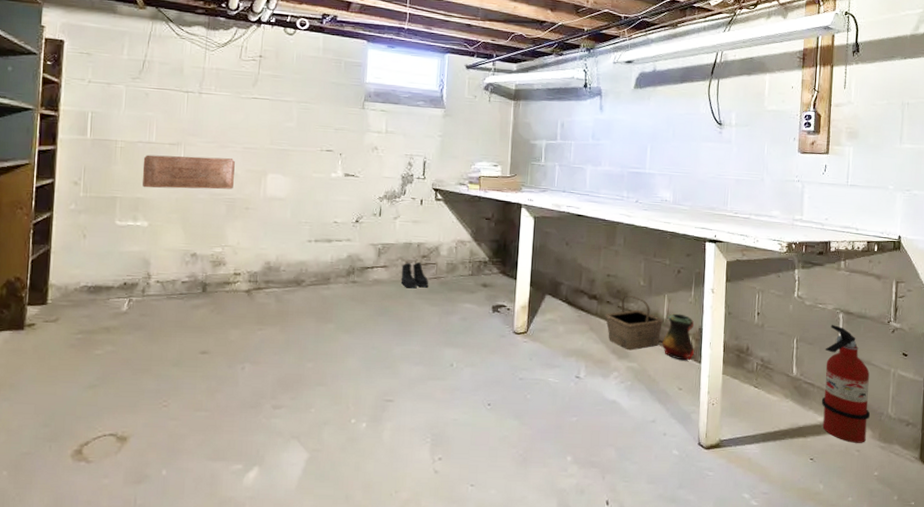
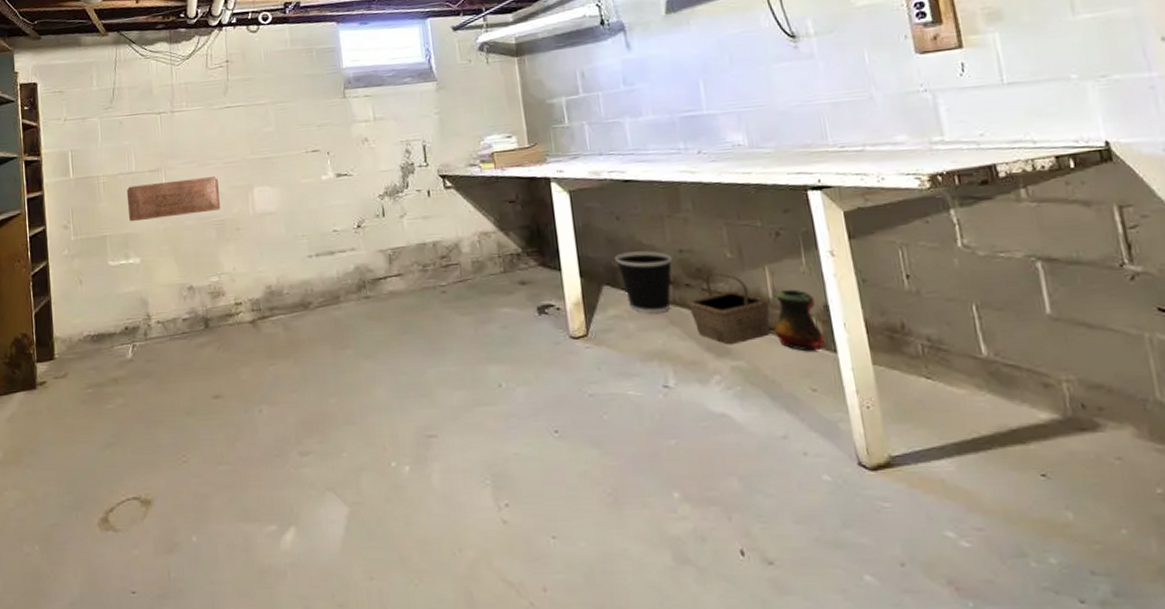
boots: present [401,262,429,288] -> none [418,265,455,297]
wastebasket: none [558,271,602,322] -> present [614,251,673,315]
fire extinguisher: present [821,325,871,443] -> none [1025,279,1128,447]

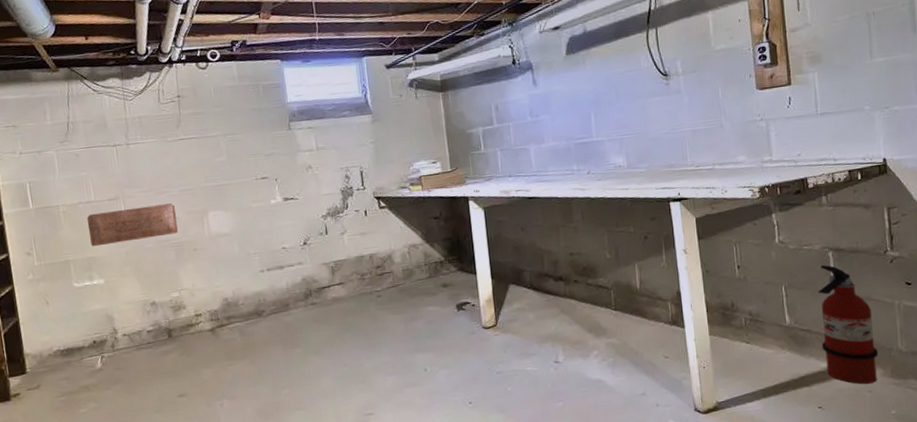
wastebasket: present [614,251,673,315] -> none [519,255,565,306]
basket: present [686,272,771,345] -> none [574,270,638,327]
vase: present [774,289,825,352] -> none [639,280,676,328]
fire extinguisher: none [1025,279,1128,447] -> present [817,265,879,385]

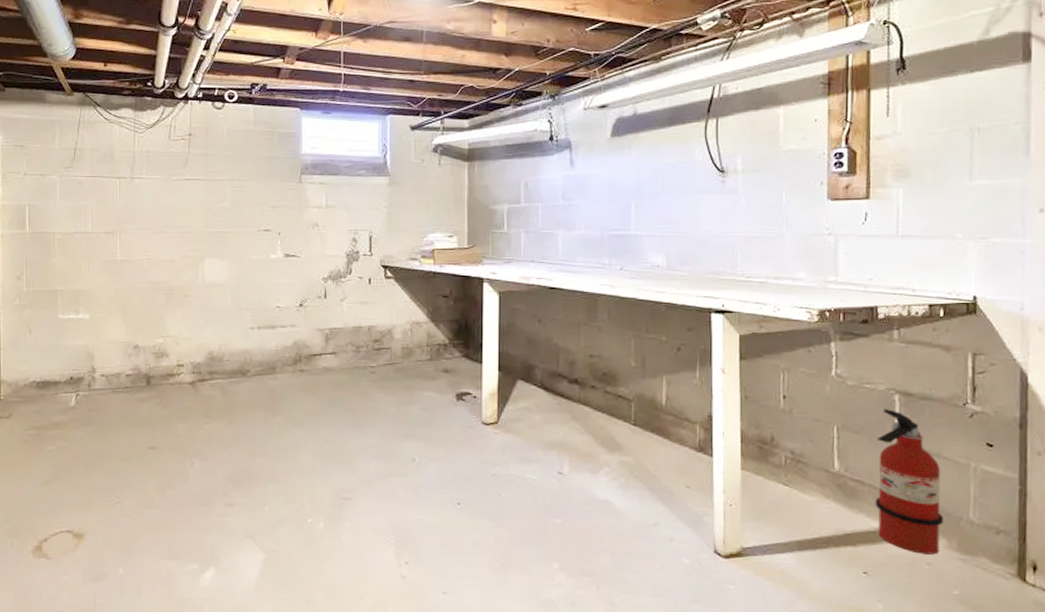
wooden board: present [86,203,178,247] -> none [81,244,171,280]

